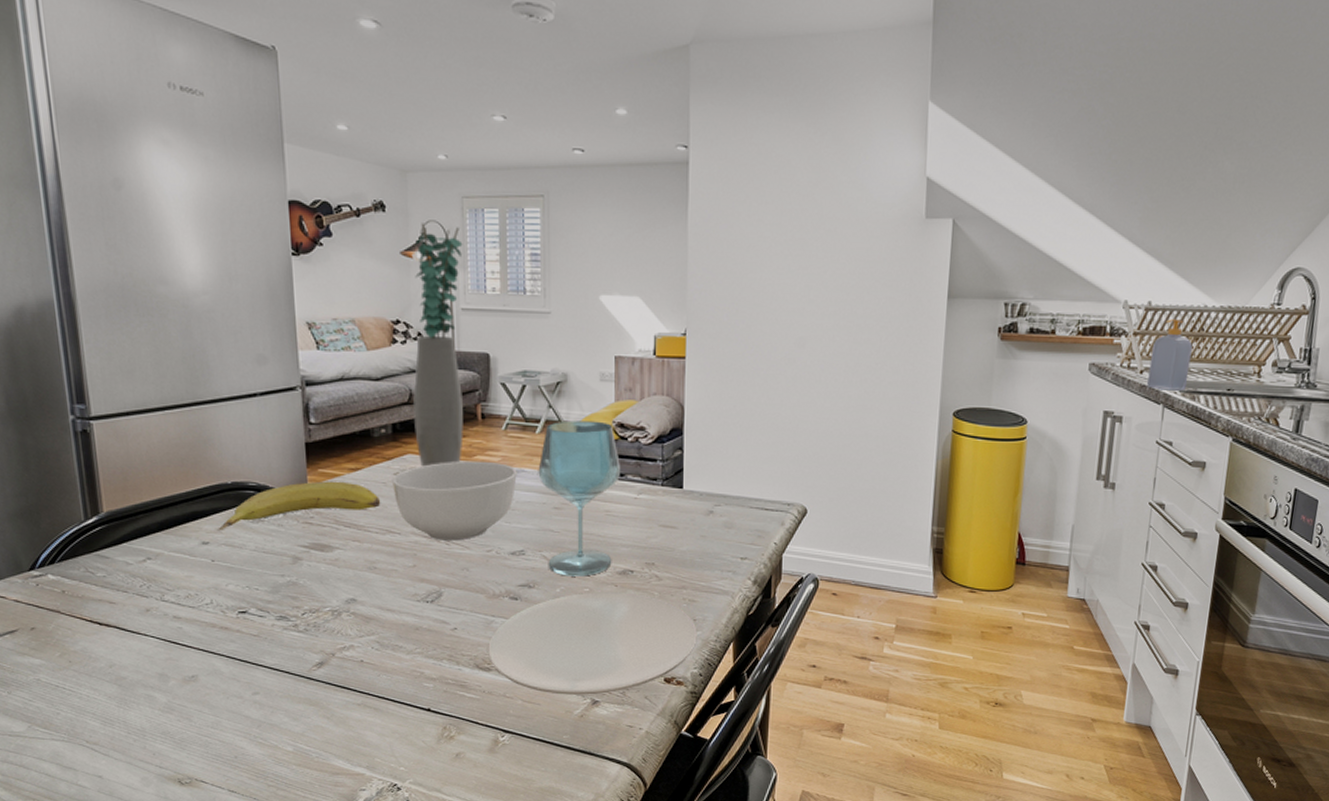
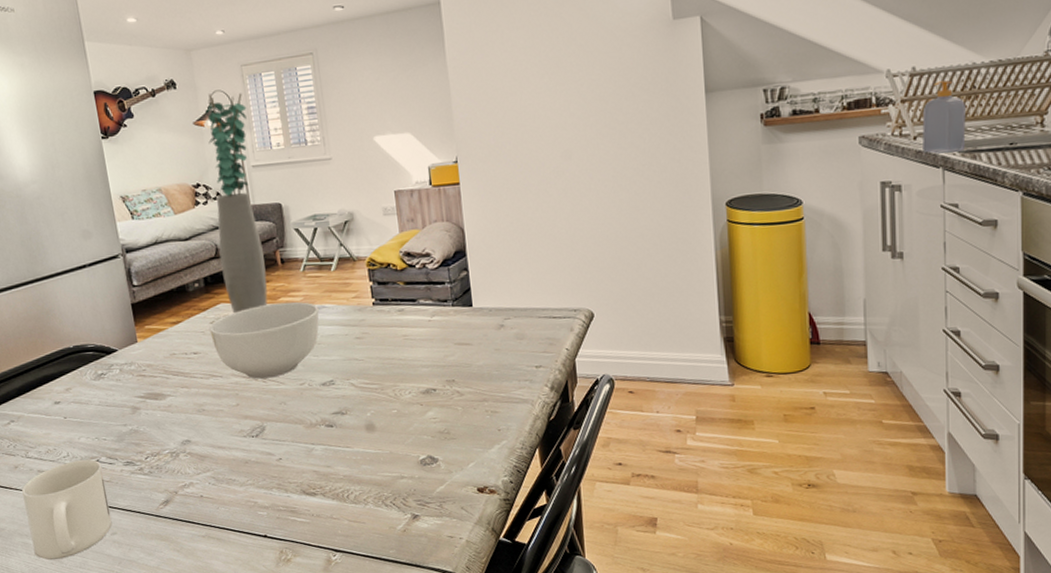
cup: none [152,609,255,716] -> present [22,459,113,560]
fruit: present [219,481,381,531] -> none [67,334,202,390]
plate: present [488,591,697,695] -> none [311,409,504,512]
wine glass: present [538,420,621,577] -> none [337,253,415,401]

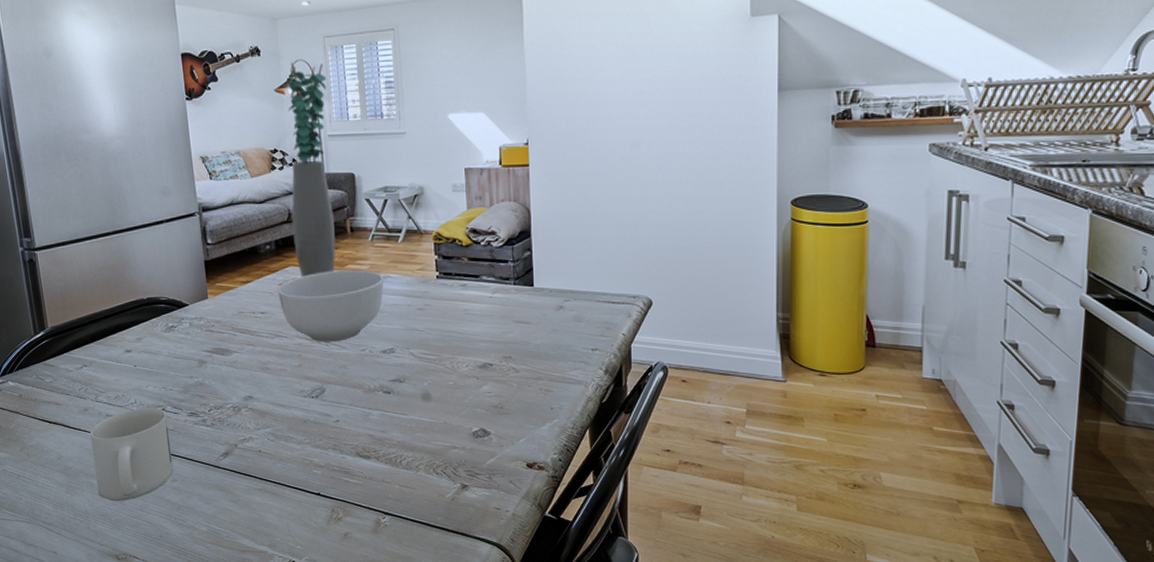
soap bottle: present [922,80,966,154] -> none [993,93,1040,166]

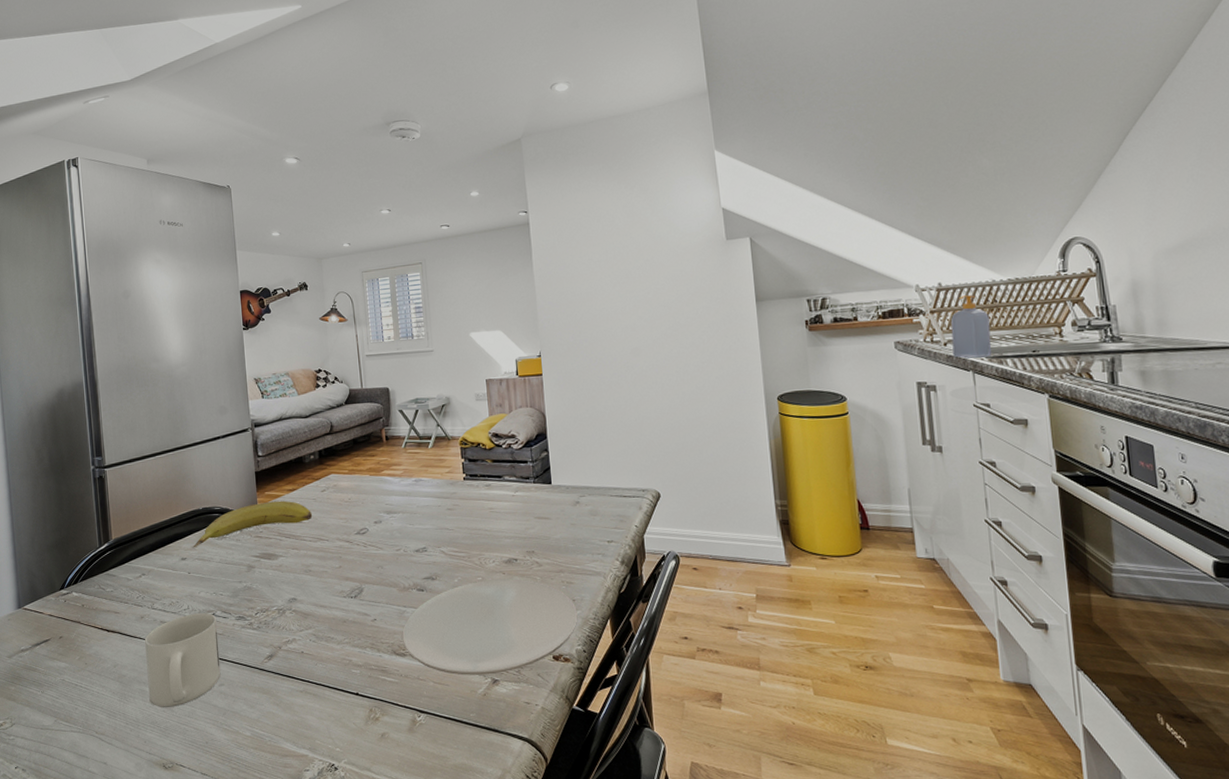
fruit: none [139,293,269,340] -> present [194,500,313,548]
bowl: present [277,269,384,342] -> none [320,474,416,544]
vase: present [285,62,336,277] -> none [329,294,373,484]
plate: none [367,383,555,480] -> present [402,578,578,675]
soap bottle: none [993,93,1040,166] -> present [950,295,992,358]

